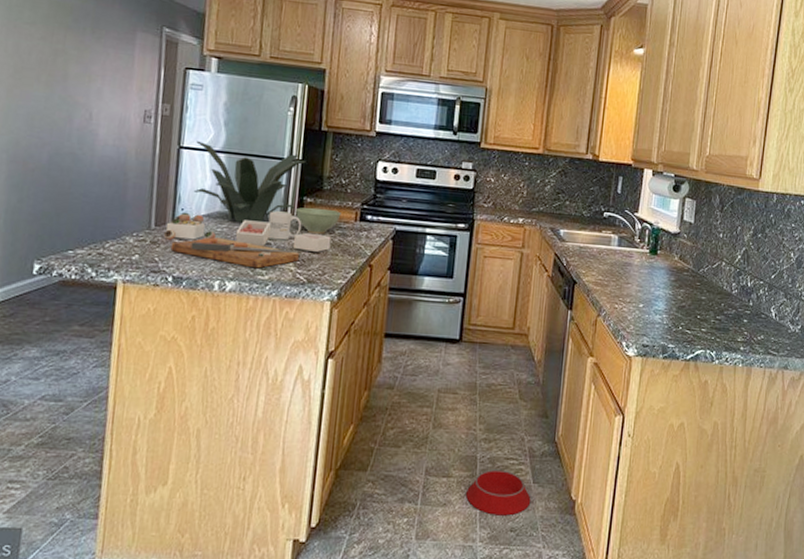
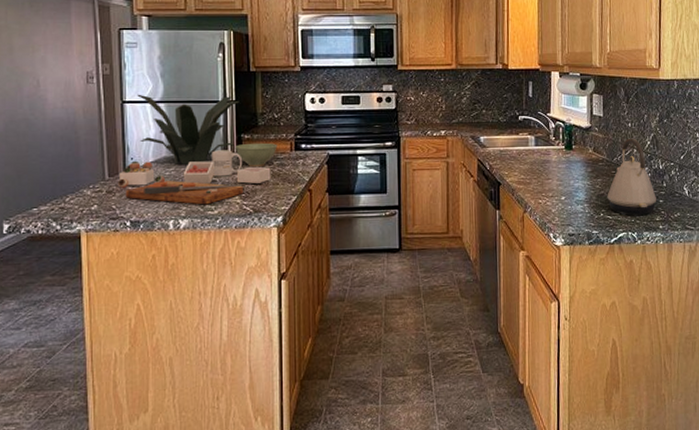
pet bowl: present [466,469,531,516] -> none [422,363,483,406]
kettle: none [688,249,741,333] -> present [607,138,656,215]

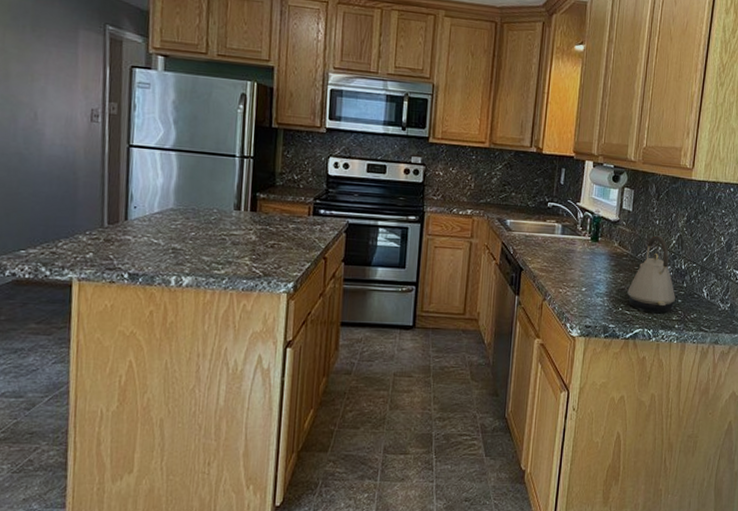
cutting board: present [117,160,271,205] -> none [117,209,286,264]
plant: present [137,94,240,166] -> none [145,139,258,220]
mug: present [211,150,243,177] -> none [222,207,256,236]
bowl: present [235,142,277,168] -> none [248,203,295,230]

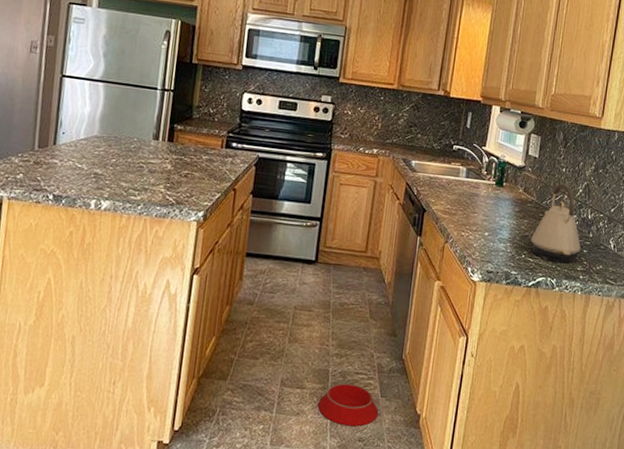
pet bowl: none [423,445,484,487] -> present [318,382,379,427]

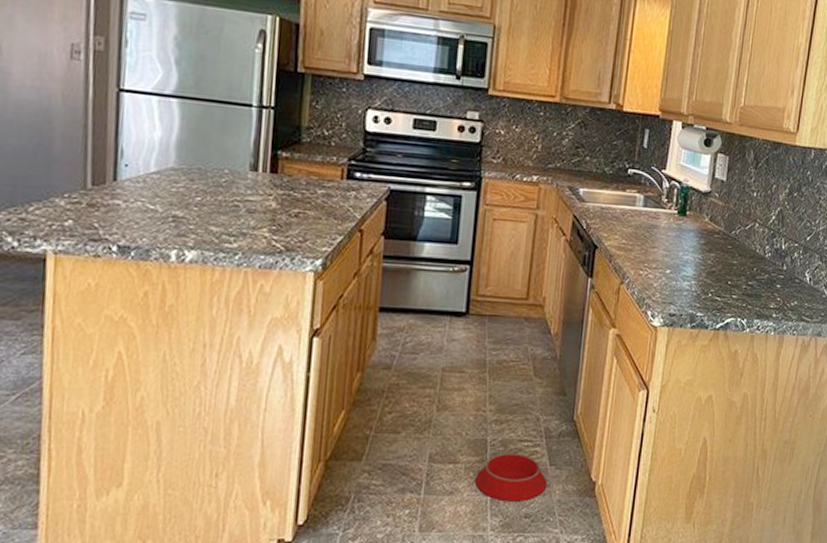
kettle: present [531,183,581,263] -> none [718,210,774,300]

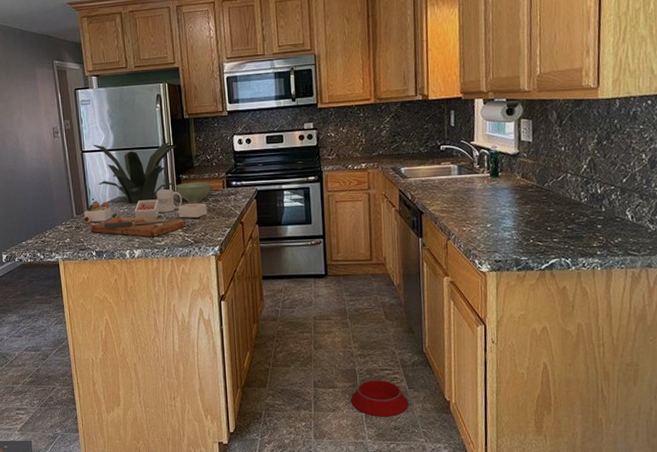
cutting board: none [103,168,313,235] -> present [83,199,208,237]
plant: none [139,82,280,183] -> present [93,142,177,204]
mug: none [235,167,277,202] -> present [156,189,183,213]
bowl: none [267,163,325,196] -> present [175,181,211,204]

